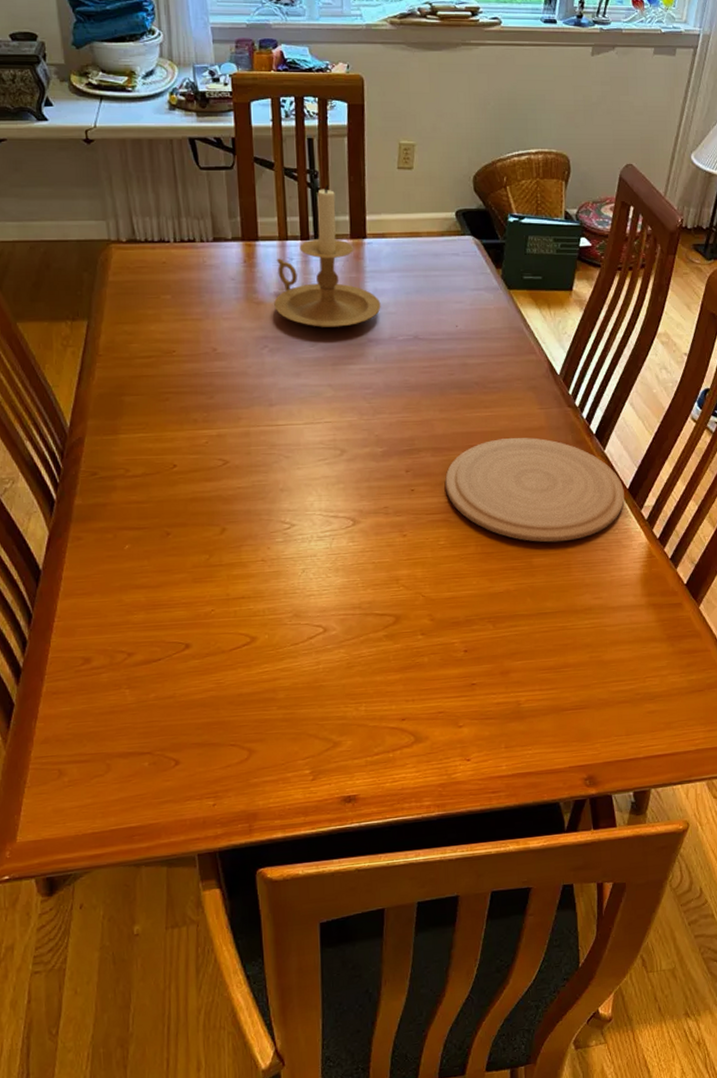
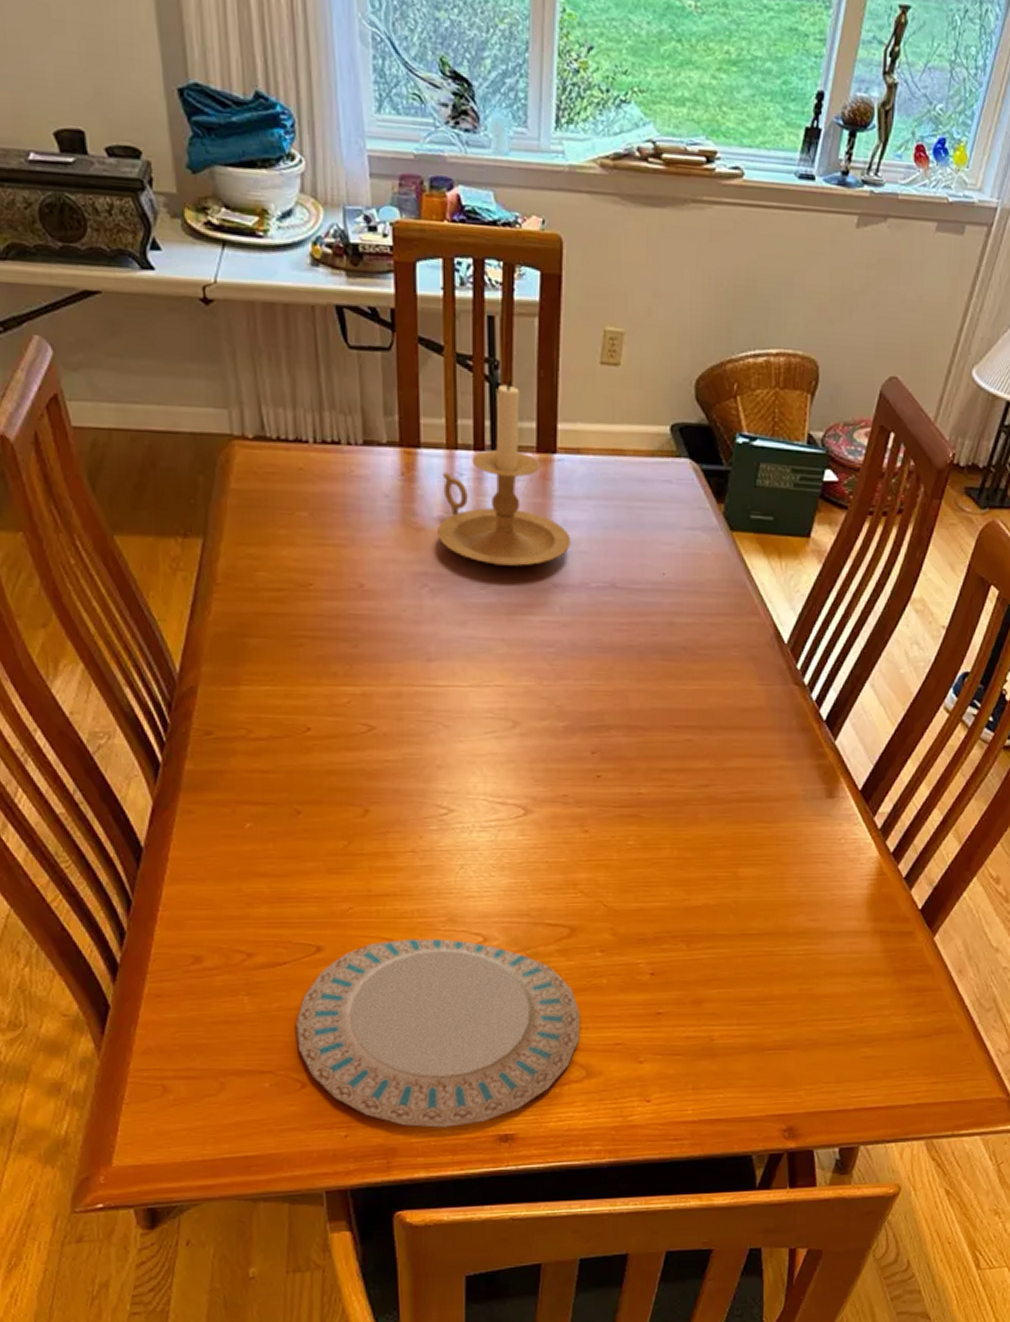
plate: none [170,631,408,794] -> present [296,938,581,1128]
plate: present [445,437,625,543] -> none [639,719,855,850]

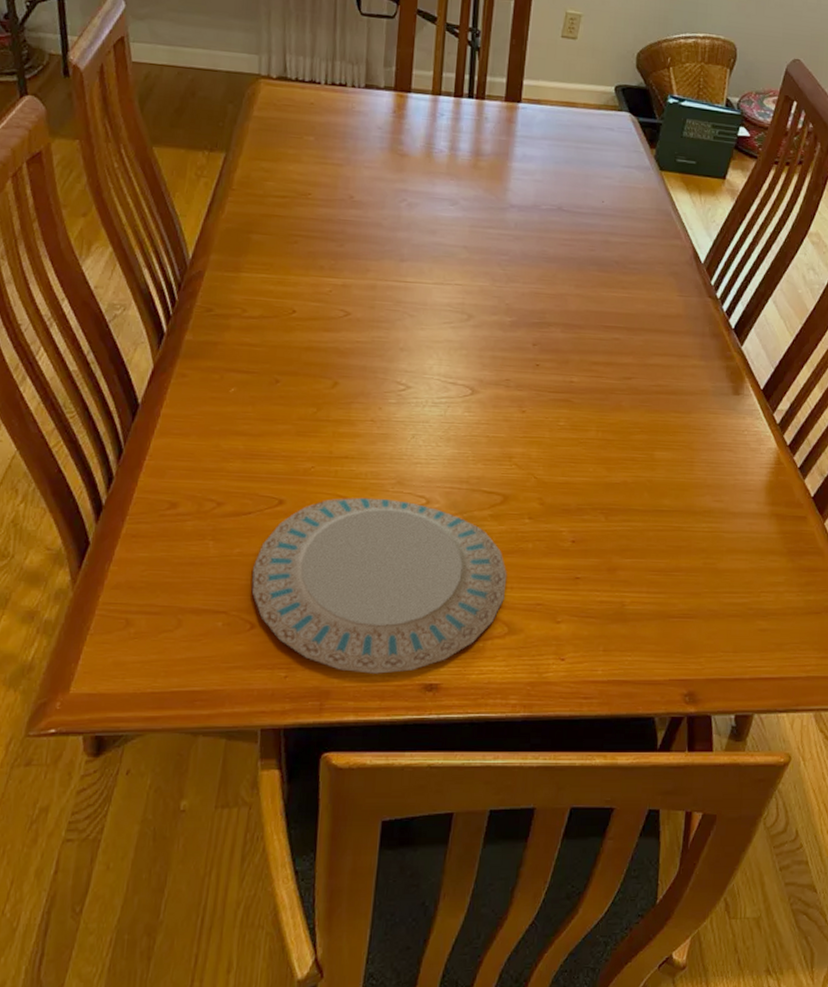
candle holder: present [437,379,571,566] -> none [418,45,528,189]

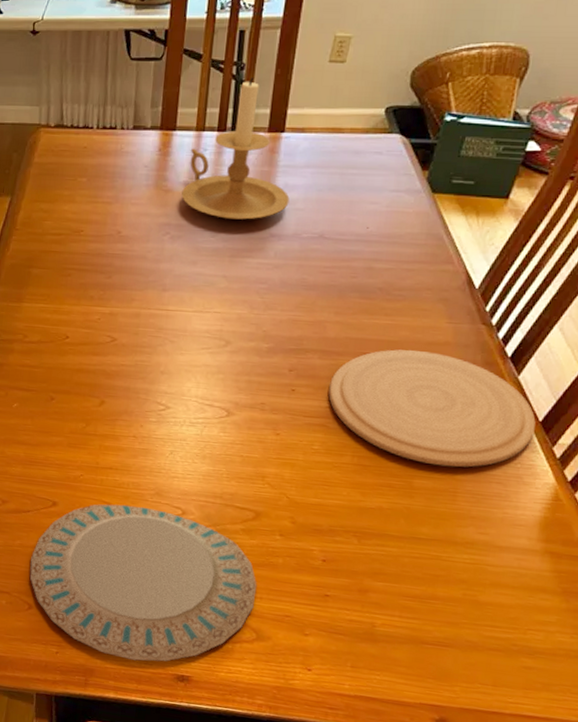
candle holder: none [418,45,528,189] -> present [182,77,290,220]
plate: none [572,322,758,438] -> present [329,349,536,468]

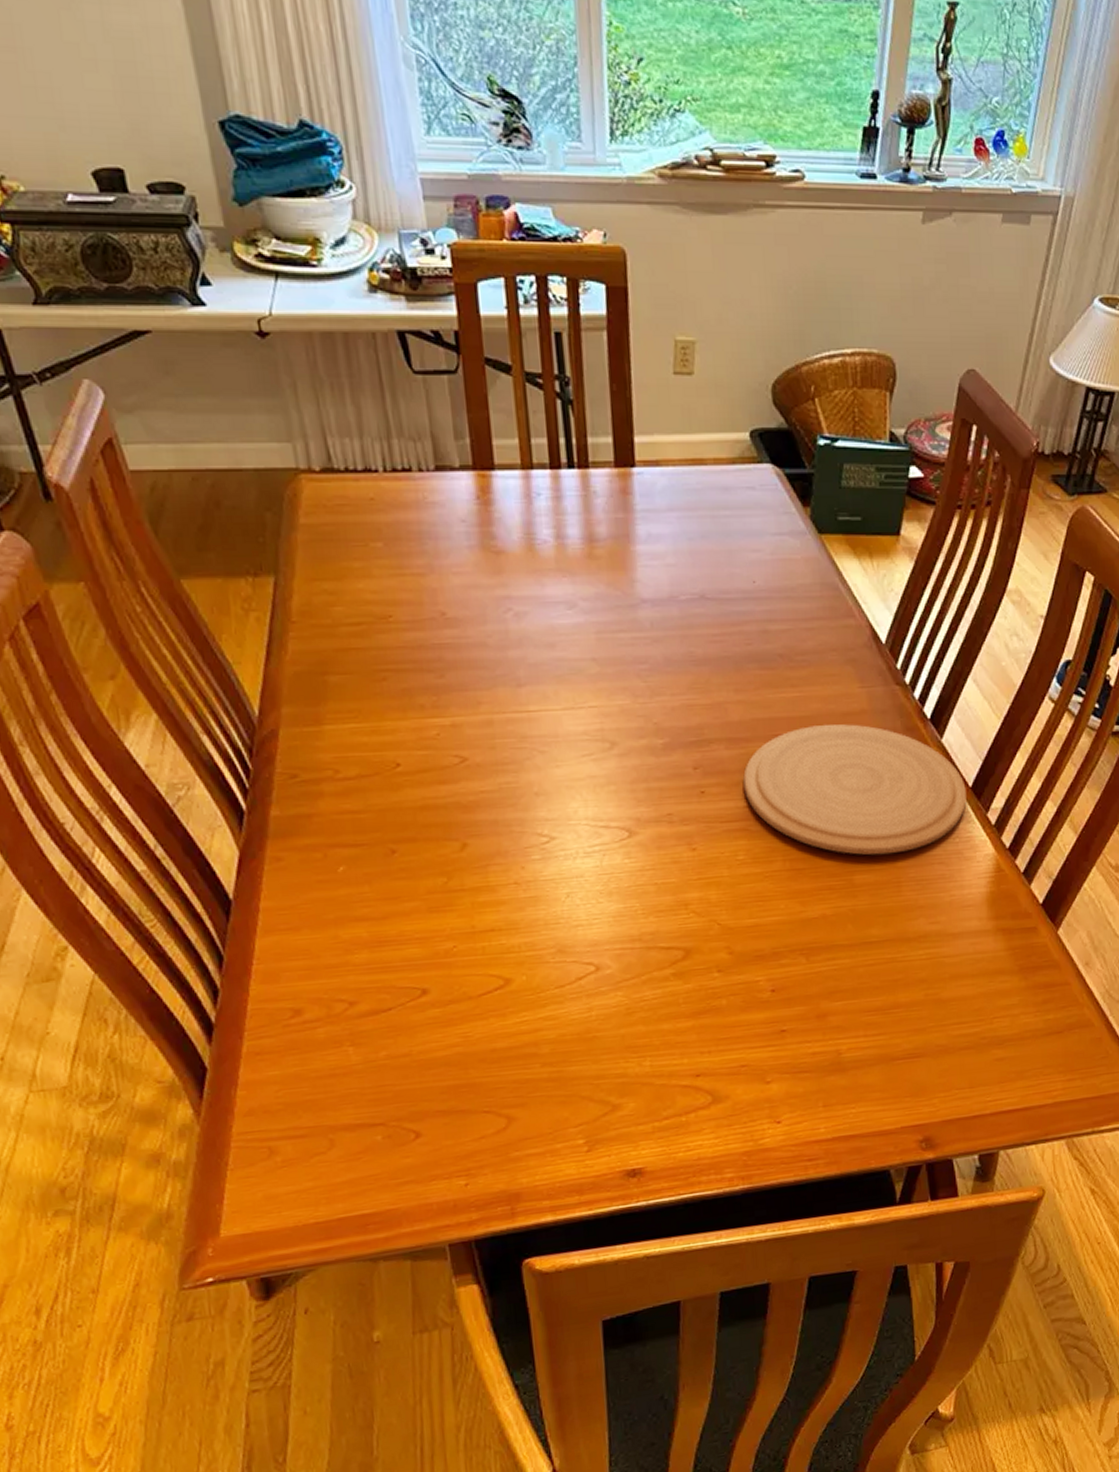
plate: present [30,504,257,662] -> none [406,971,703,1169]
candle holder: present [182,77,290,220] -> none [518,395,657,584]

